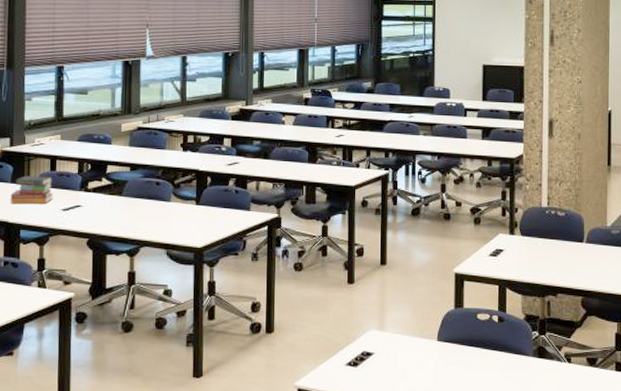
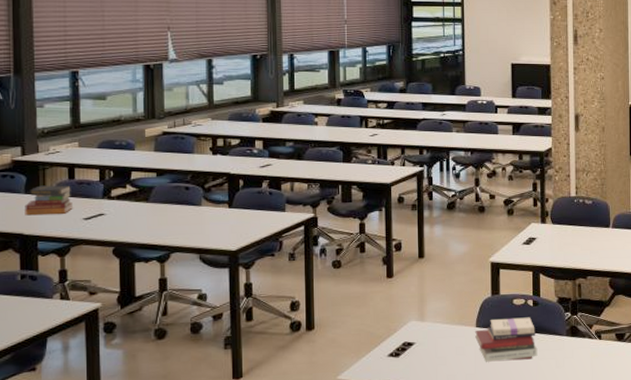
books: none [436,333,502,379] -> present [475,317,538,362]

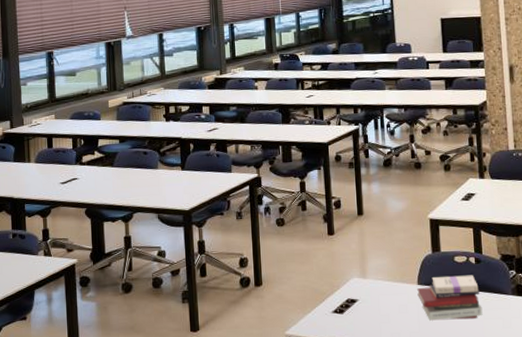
books: present [25,185,73,216] -> none [14,153,52,181]

